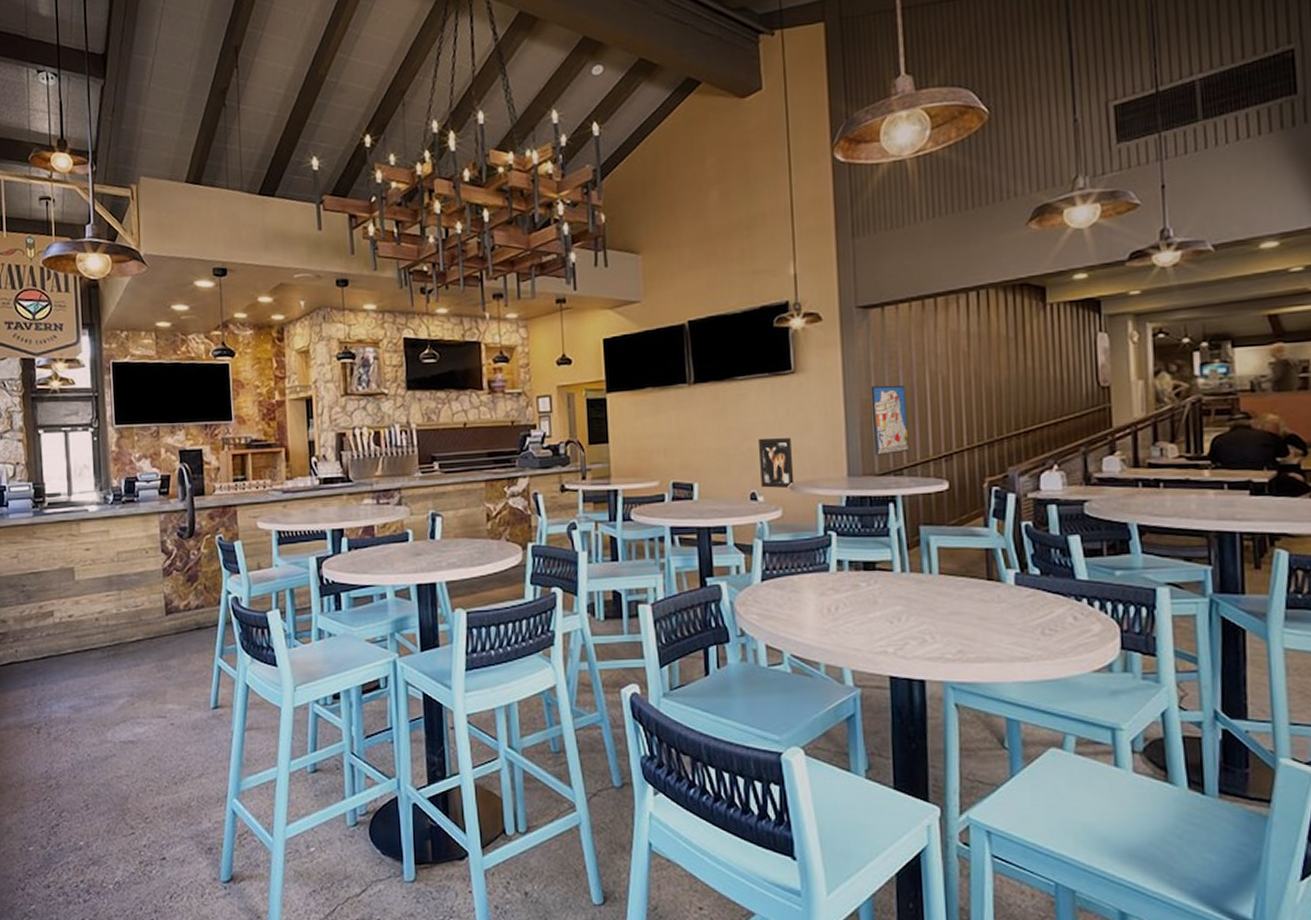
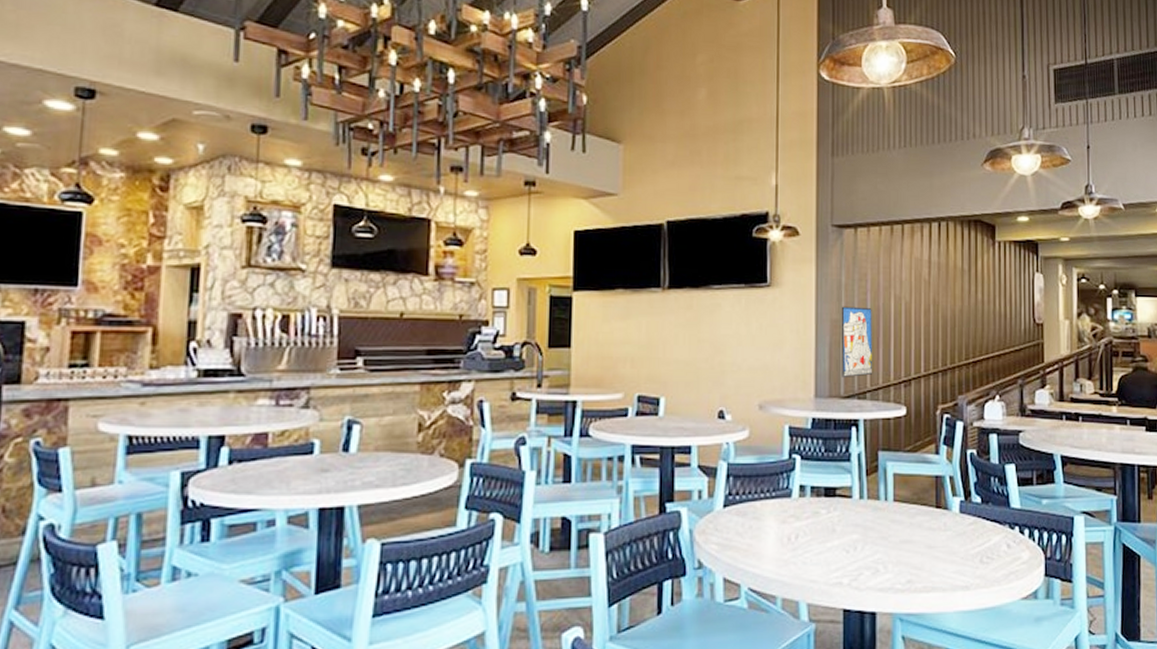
wall art: present [757,437,795,489] -> none [729,352,763,408]

